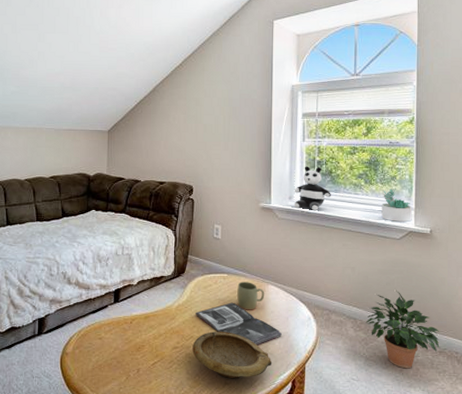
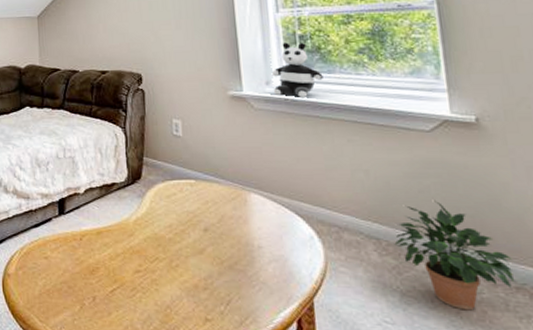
bowl: present [192,331,272,379] -> none [159,251,267,315]
magazine: present [195,302,282,346] -> none [158,215,276,272]
mug: present [237,282,265,310] -> none [209,189,247,226]
succulent plant: present [381,188,412,223] -> none [396,64,446,109]

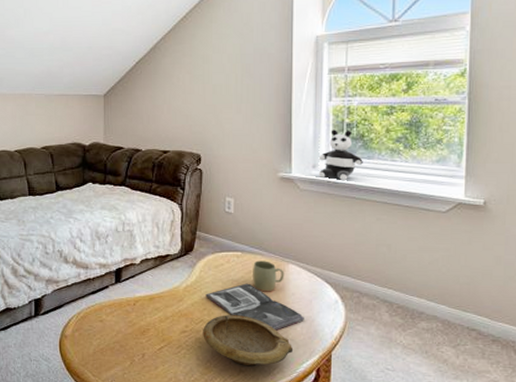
magazine: none [158,215,276,272] -> present [205,283,304,331]
bowl: none [159,251,267,315] -> present [203,314,294,367]
mug: none [209,189,247,226] -> present [253,260,284,292]
potted plant: present [394,199,514,311] -> none [403,270,494,359]

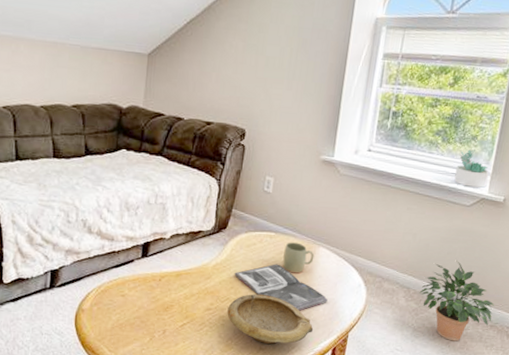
stuffed animal: present [318,130,363,181] -> none [359,116,403,169]
potted plant: none [403,270,494,359] -> present [419,260,495,342]
succulent plant: none [424,153,462,193] -> present [454,149,489,189]

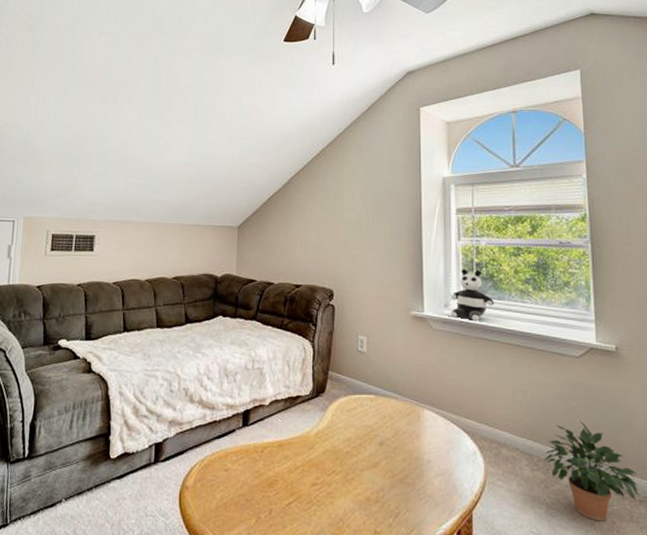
bowl: present [227,293,314,345] -> none [335,465,432,527]
magazine: present [234,264,328,311] -> none [338,430,442,485]
mug: present [282,242,315,274] -> none [387,405,420,440]
stuffed animal: none [359,116,403,169] -> present [450,269,494,322]
succulent plant: present [454,149,489,189] -> none [555,296,593,337]

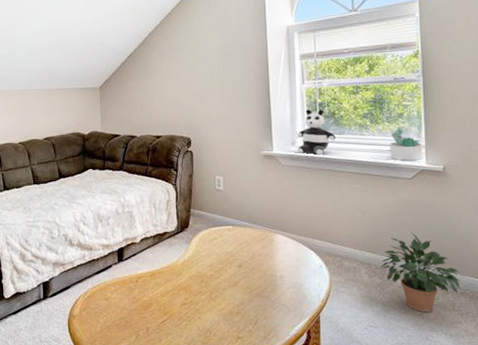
succulent plant: none [555,296,593,337] -> present [390,126,423,161]

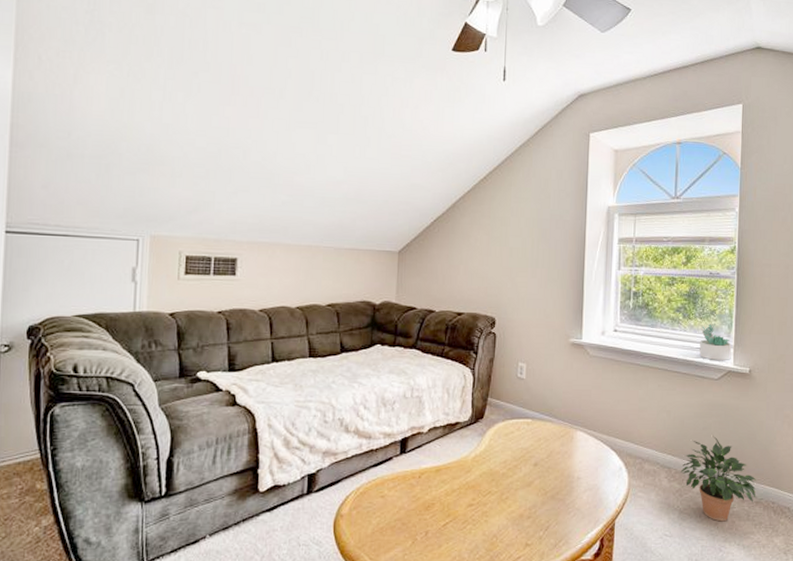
stuffed animal: present [296,109,336,156] -> none [607,298,647,348]

